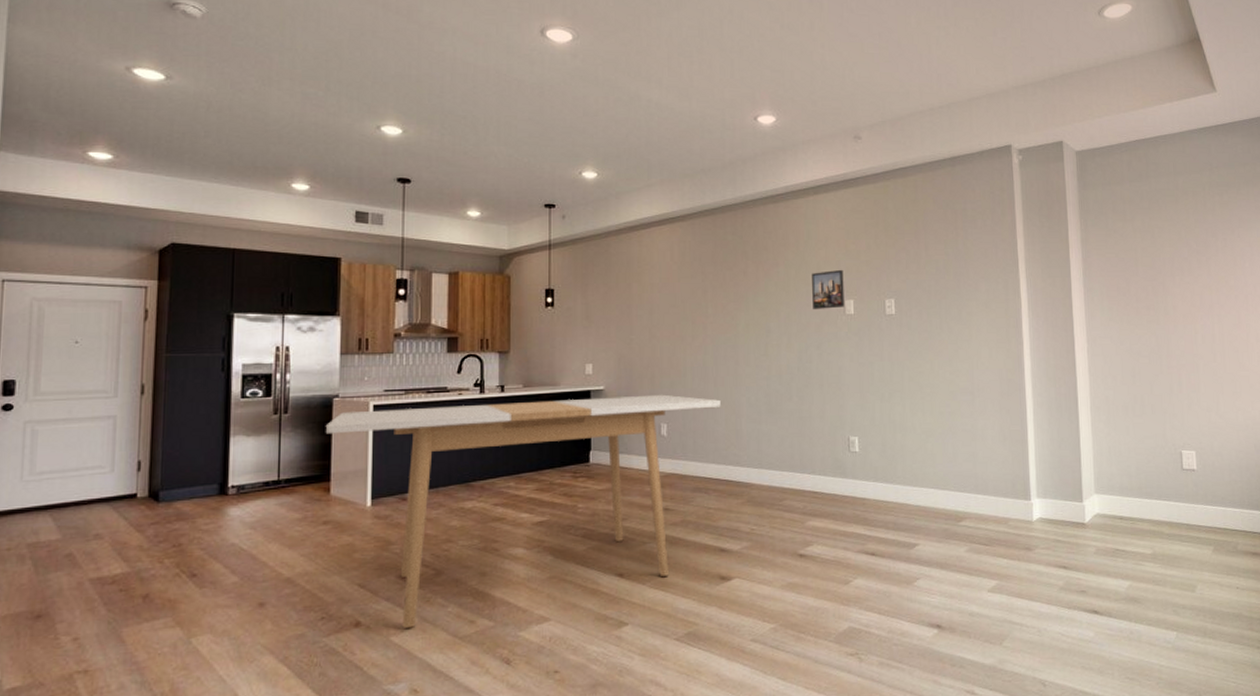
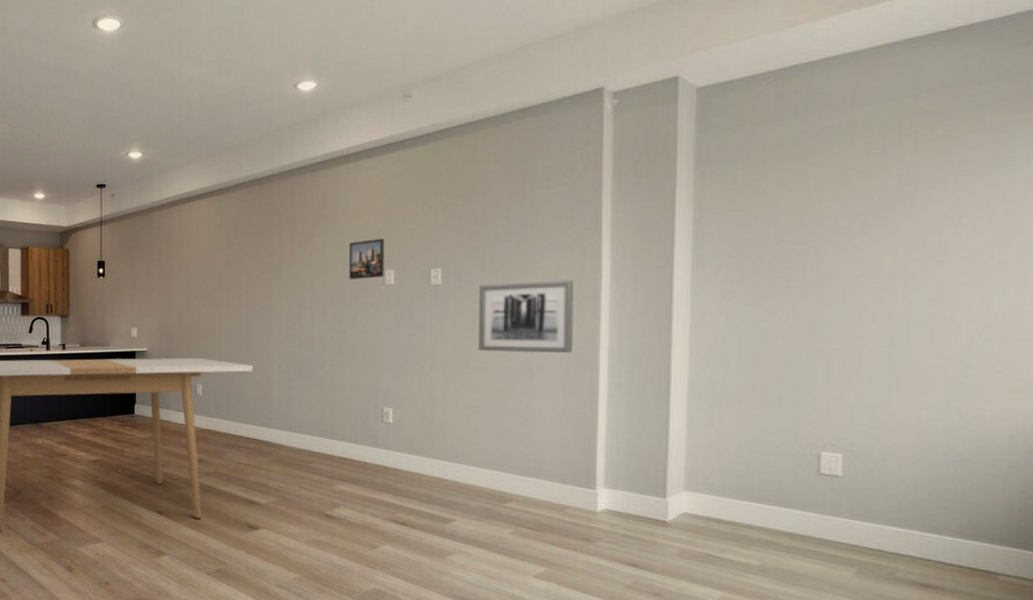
wall art: none [926,310,1004,377] -> present [477,280,574,354]

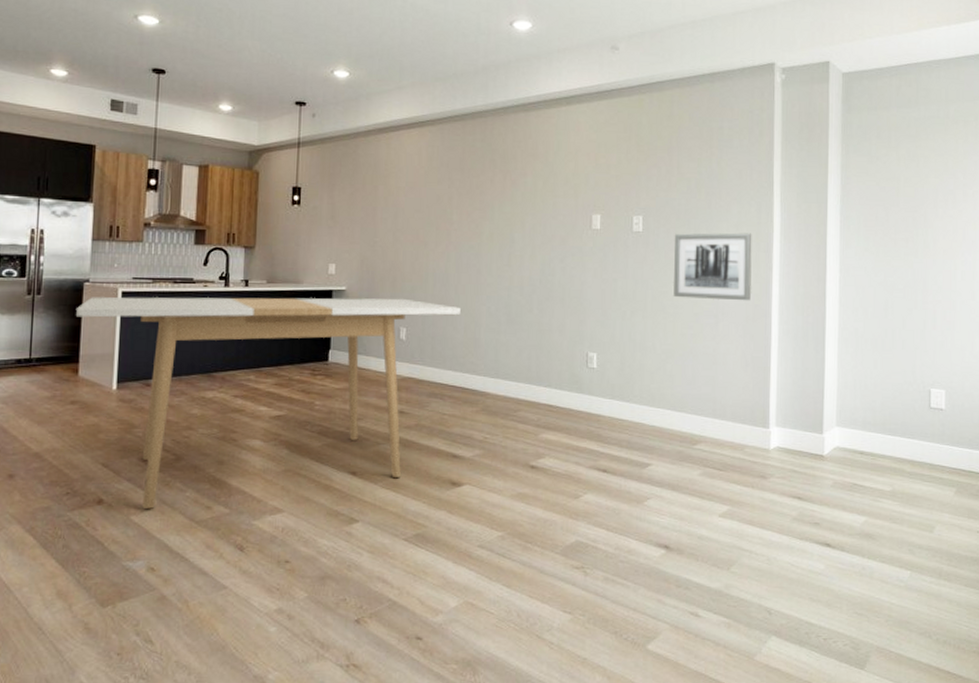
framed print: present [349,238,385,280] -> none [558,182,592,223]

